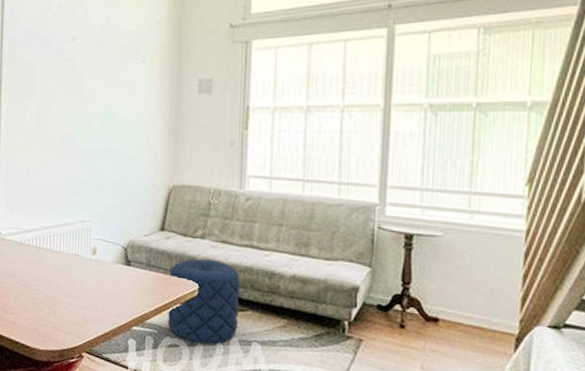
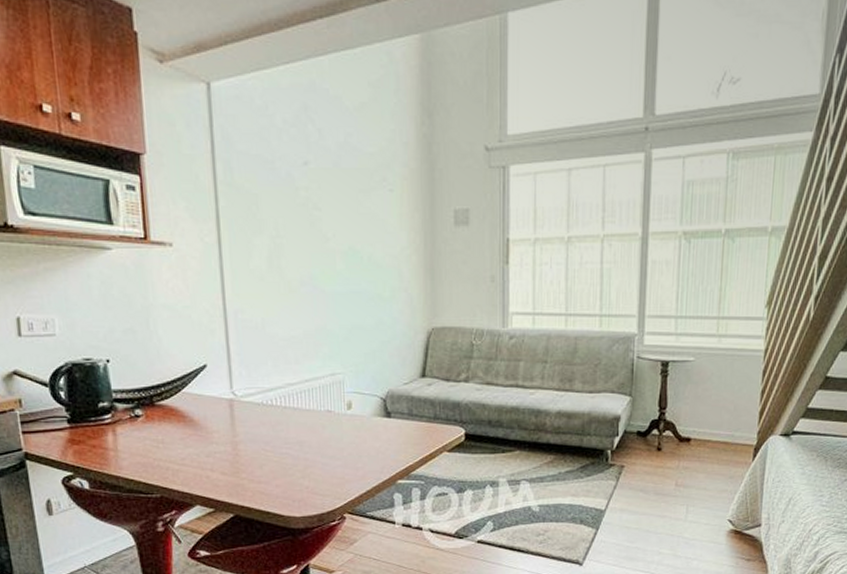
pouf: present [167,259,241,344] -> none [433,403,507,488]

